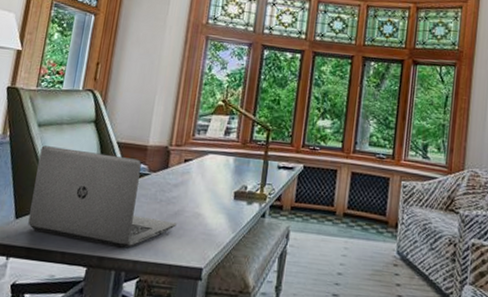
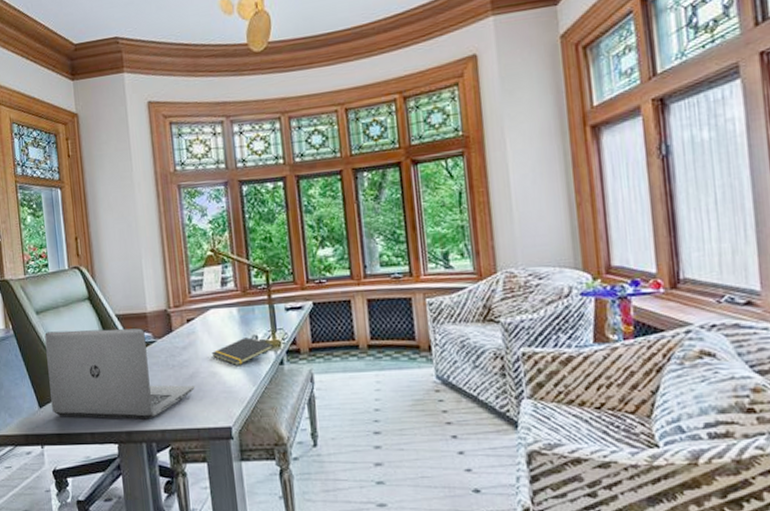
notepad: none [200,186,260,212] -> present [211,337,274,366]

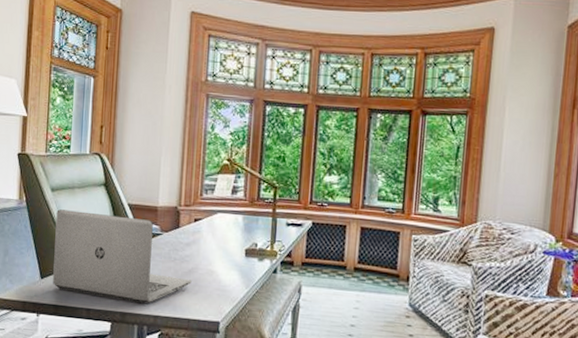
notepad: present [211,337,274,366] -> none [212,244,271,269]

